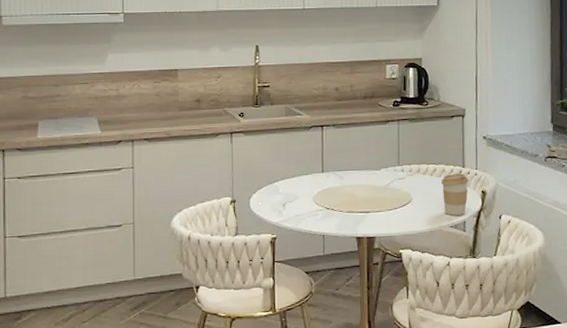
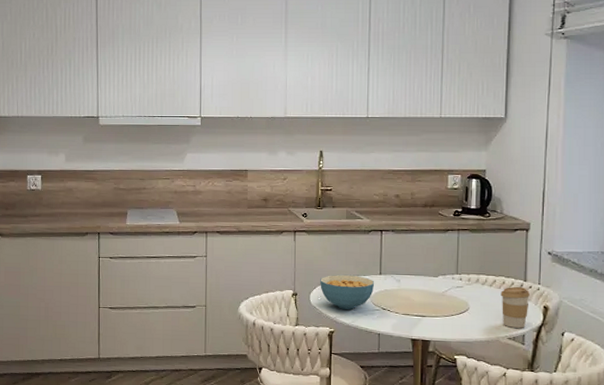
cereal bowl: none [260,175,317,213] -> present [320,275,375,310]

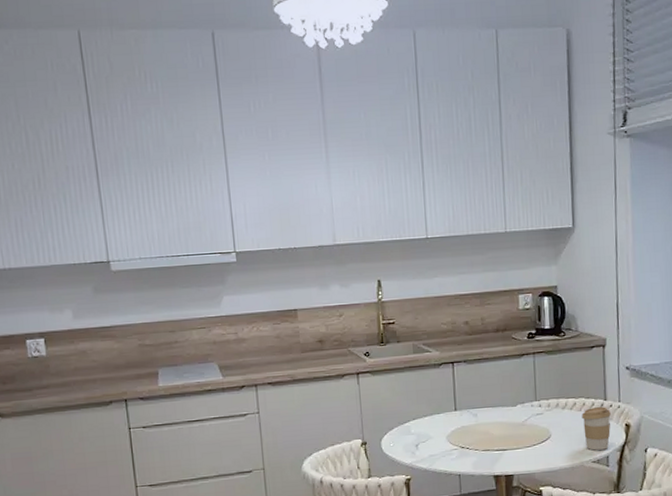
cereal bowl: present [320,275,375,310] -> none [390,415,451,453]

